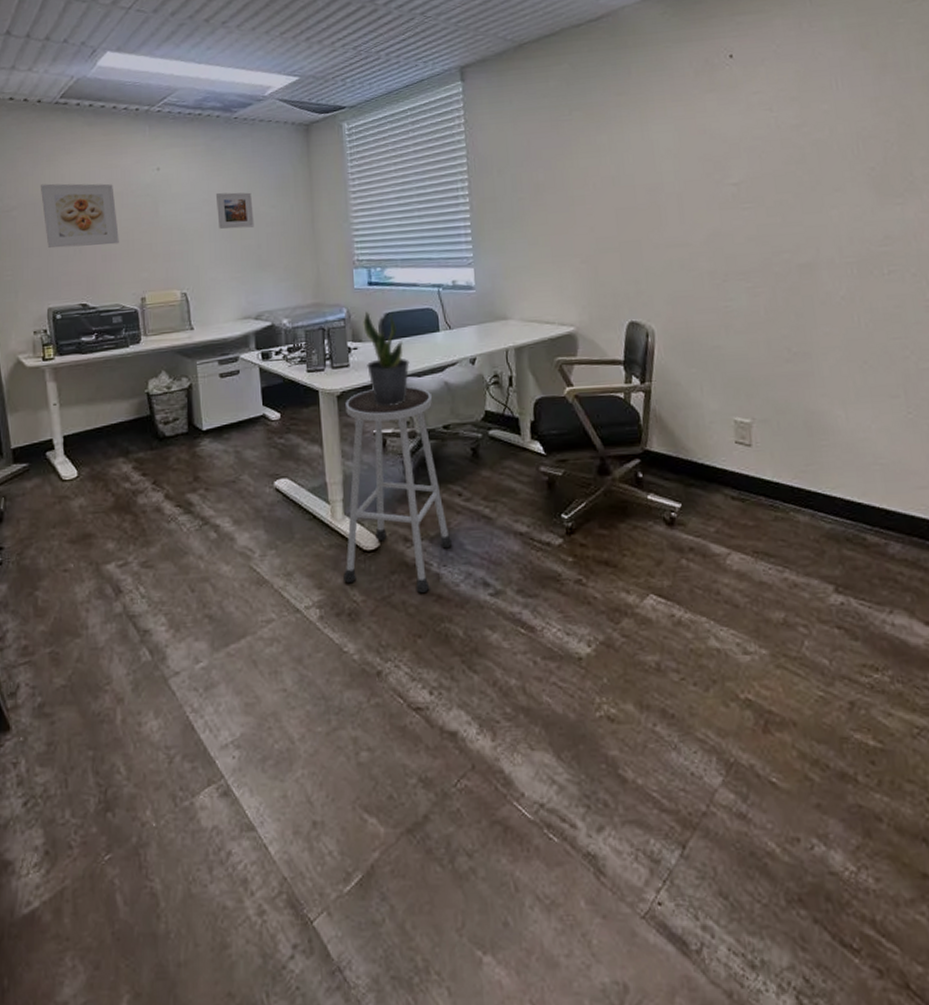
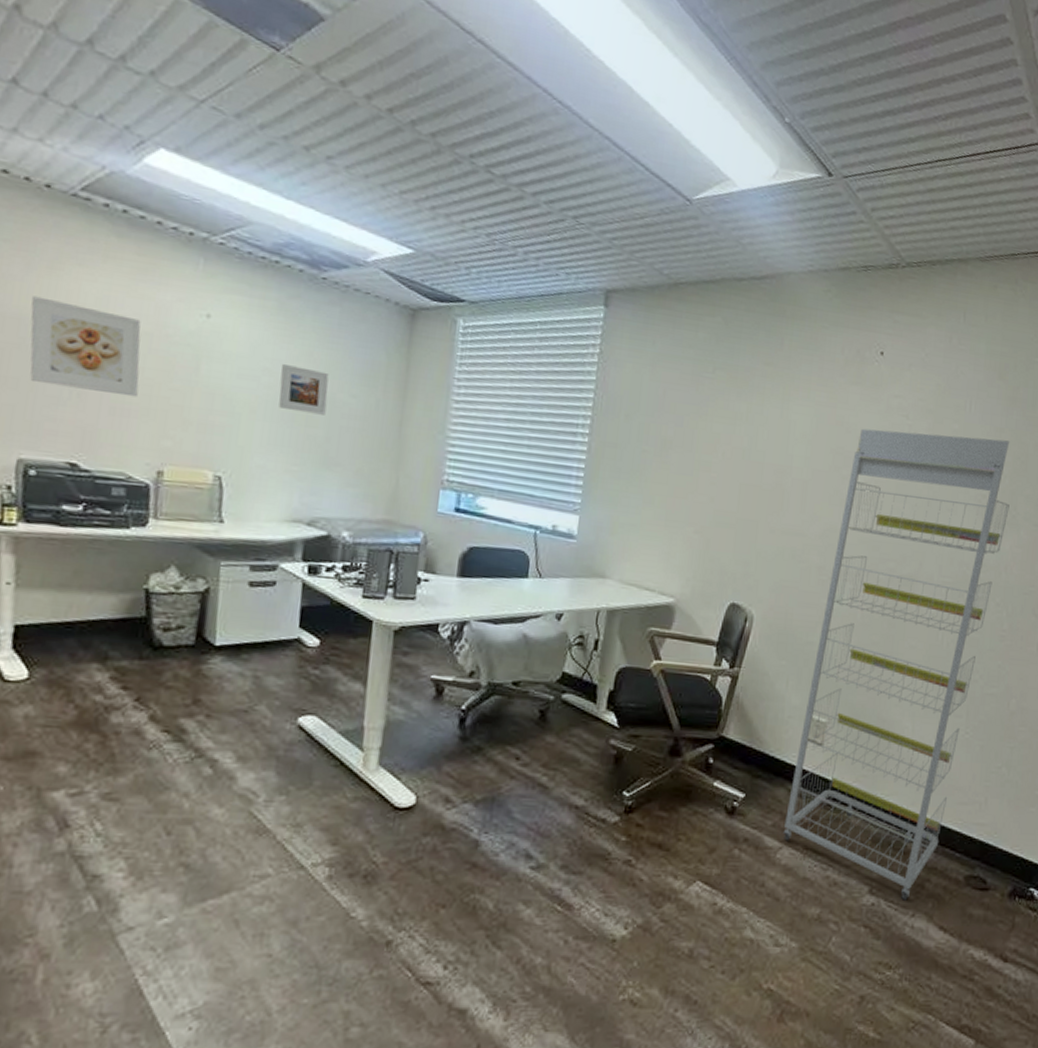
stool: present [343,386,453,593] -> none [365,629,506,859]
potted plant: present [363,311,410,407] -> none [436,540,488,652]
shelving unit: none [723,108,905,597] -> present [783,428,1010,901]

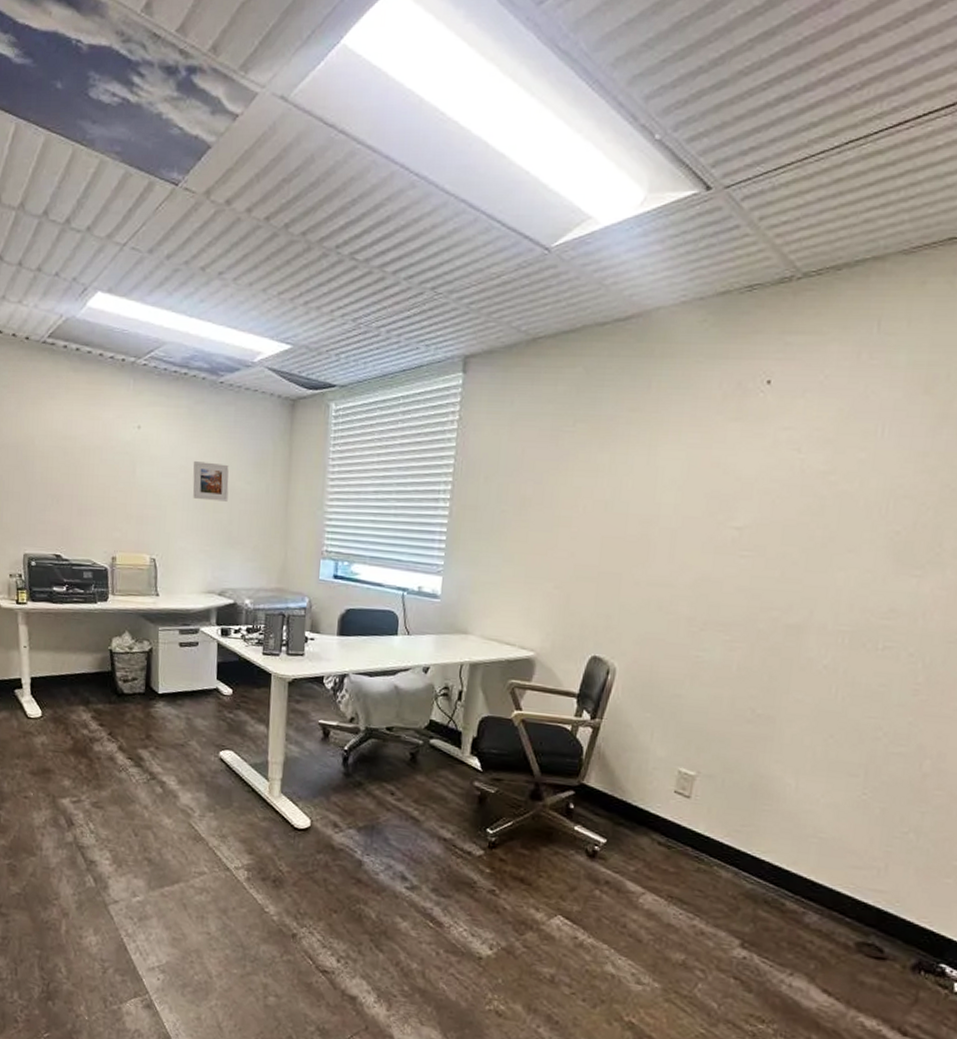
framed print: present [30,296,141,398] -> none [23,427,96,500]
shelving unit: present [783,428,1010,901] -> none [646,465,935,959]

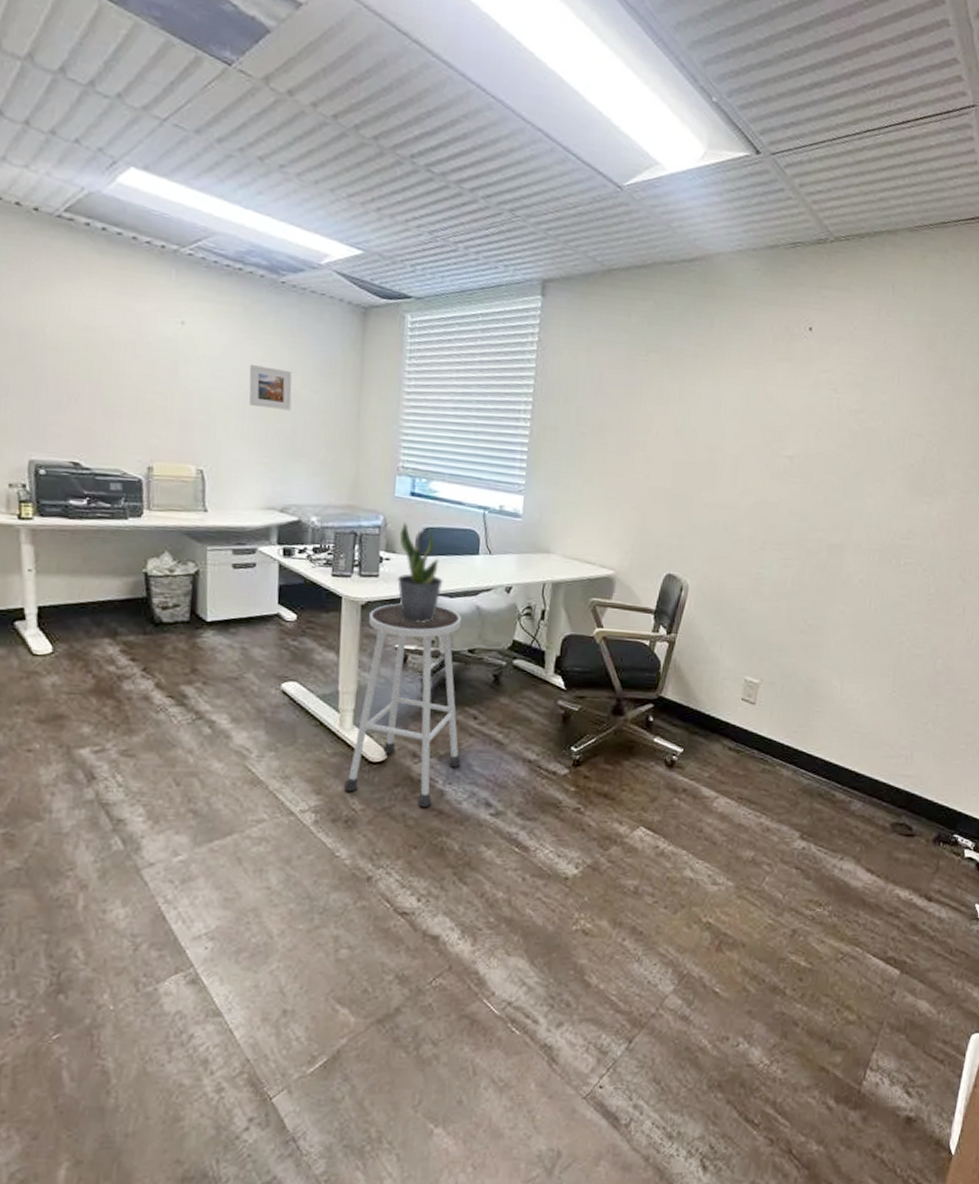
stool: none [273,681,380,875] -> present [344,603,462,807]
potted plant: none [321,604,363,701] -> present [397,522,443,623]

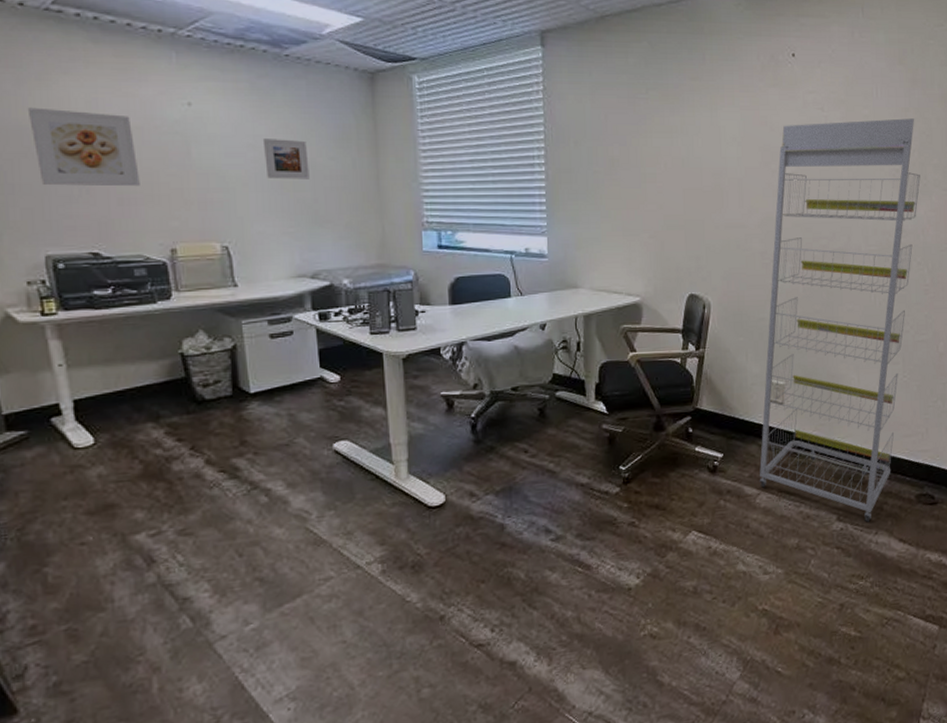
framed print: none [29,312,127,401] -> present [27,107,140,187]
stool: present [344,603,462,807] -> none [407,350,518,542]
potted plant: present [397,522,443,623] -> none [432,275,480,370]
shelving unit: none [719,403,937,845] -> present [759,118,921,522]

